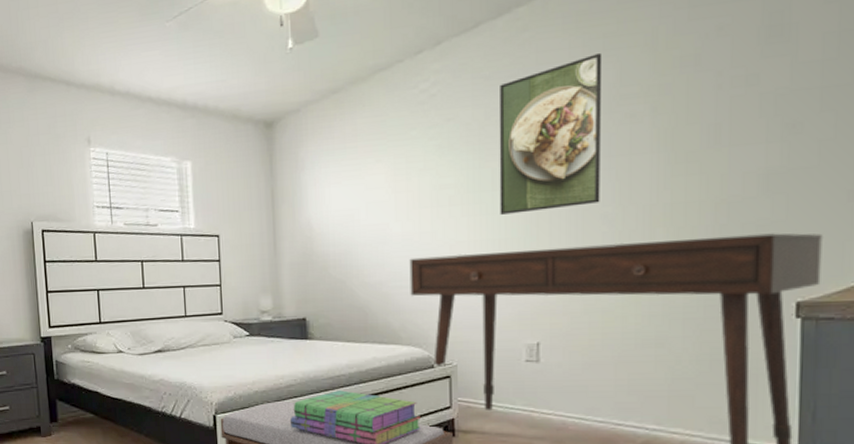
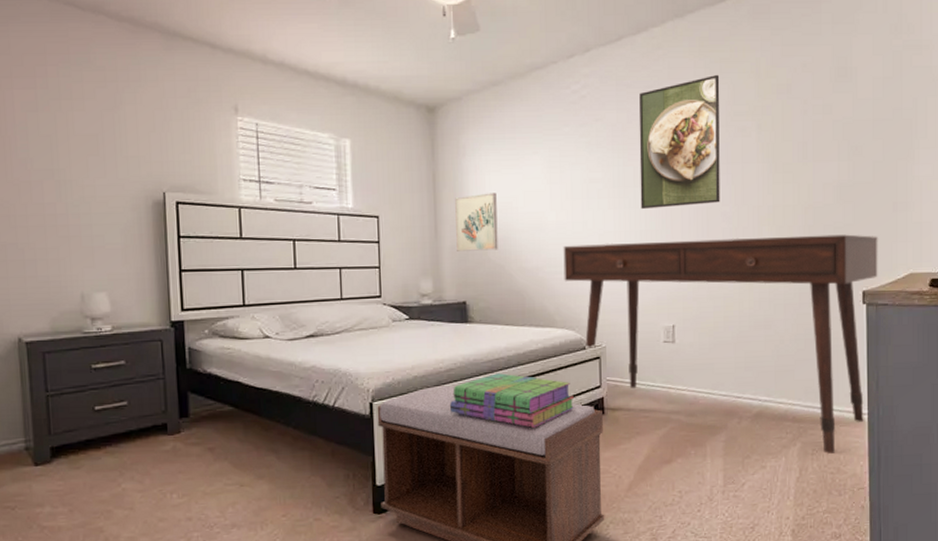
wall art: none [294,205,339,268] -> present [455,192,498,251]

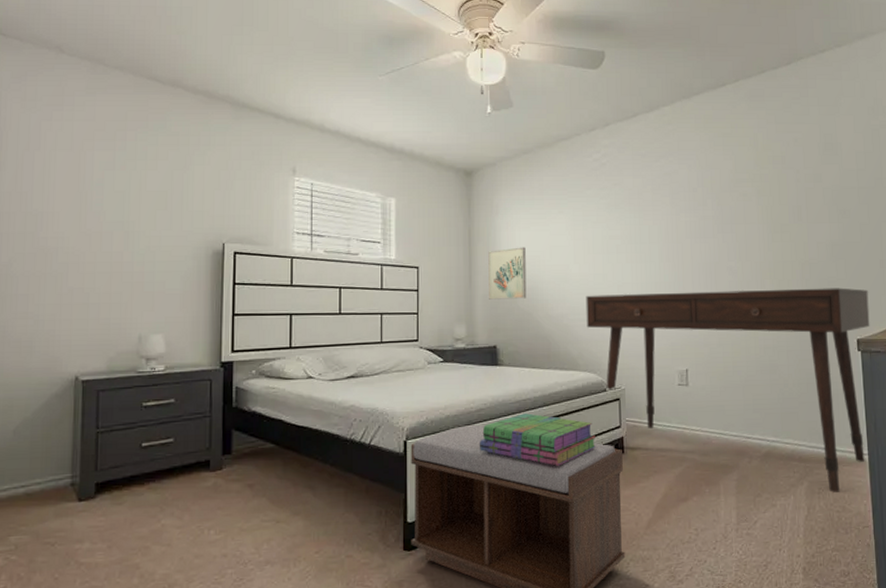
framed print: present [639,75,720,209] -> none [653,148,726,263]

